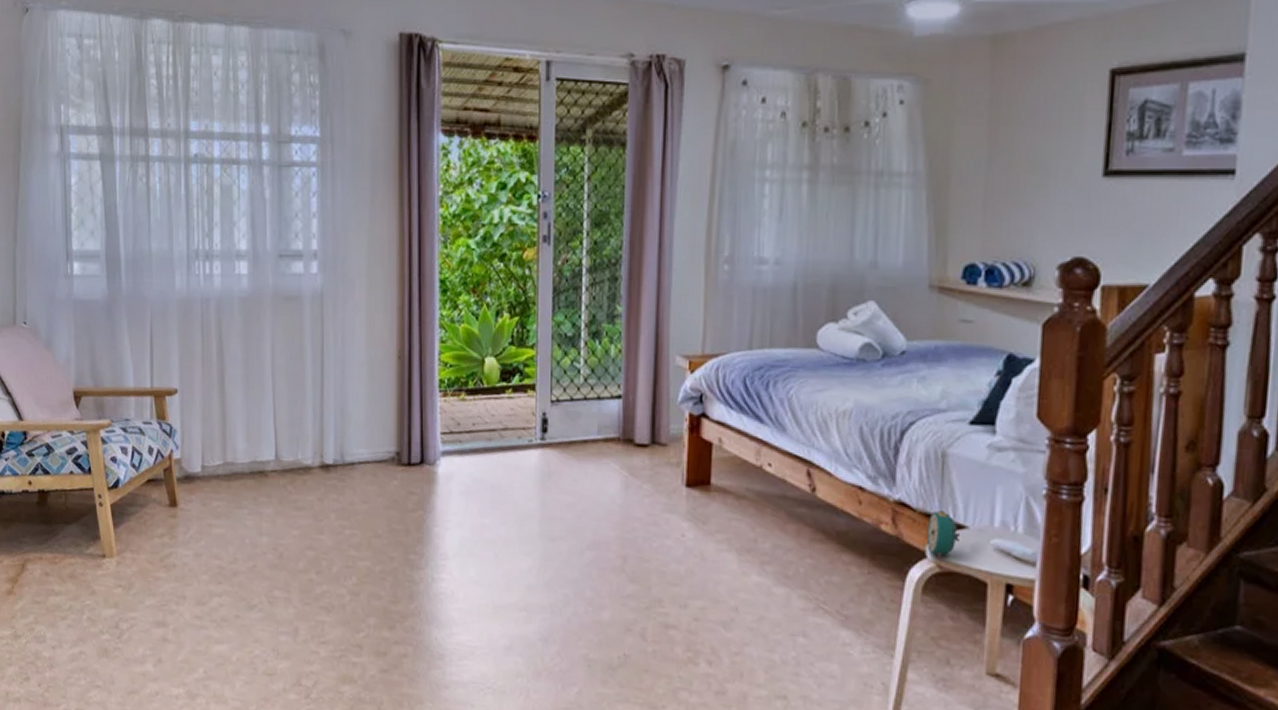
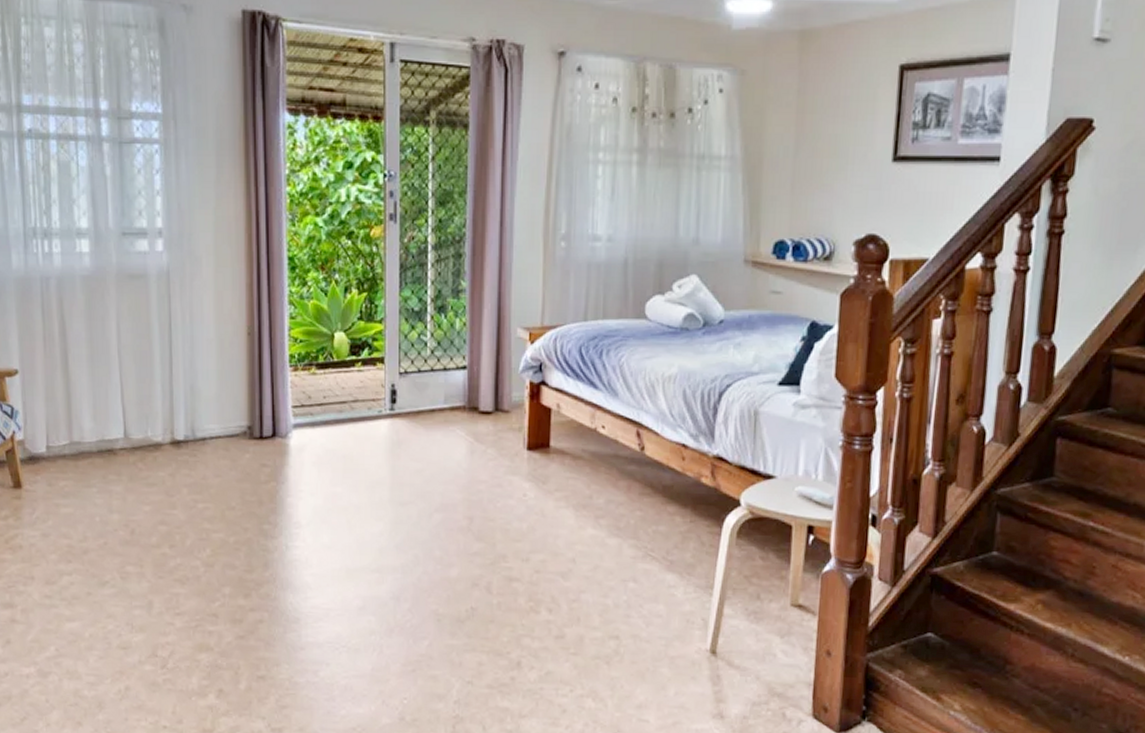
alarm clock: present [926,510,960,560] -> none [740,463,769,507]

